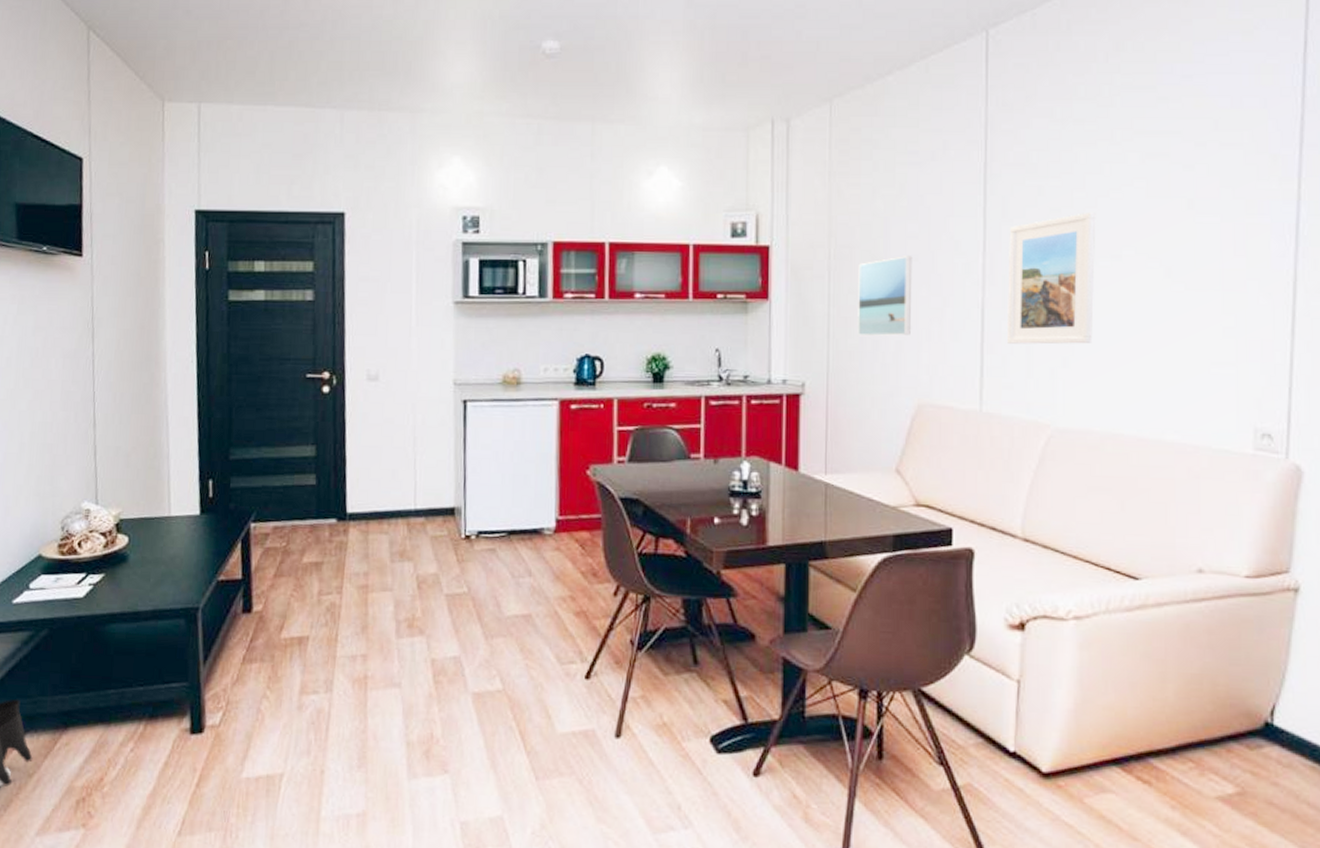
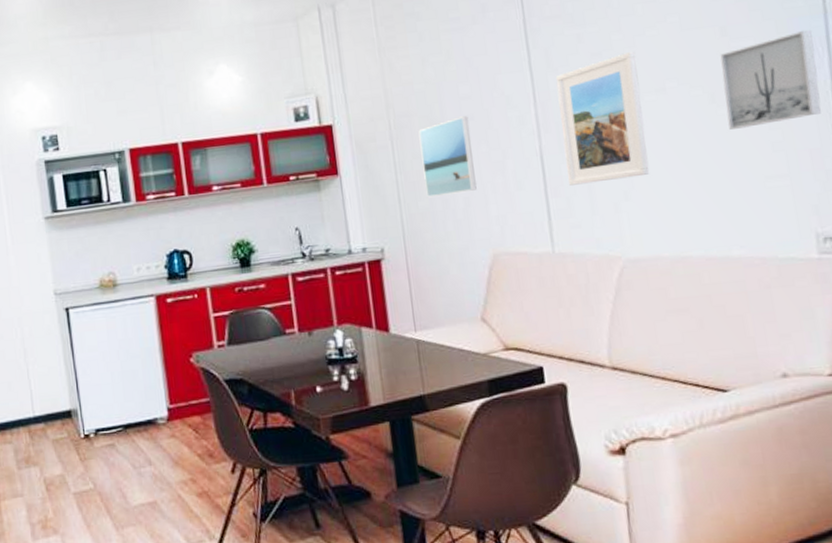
wall art: none [1181,214,1282,308] -> present [720,29,821,130]

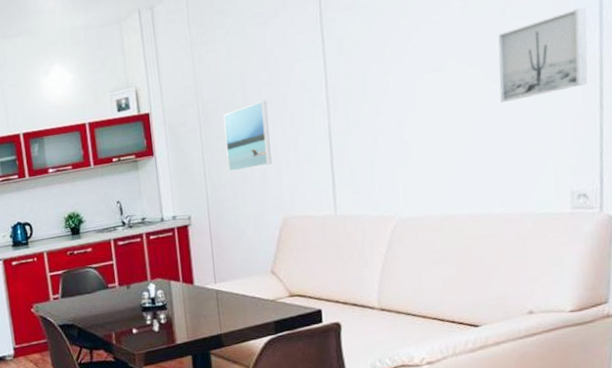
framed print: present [555,51,650,186] -> none [346,35,425,157]

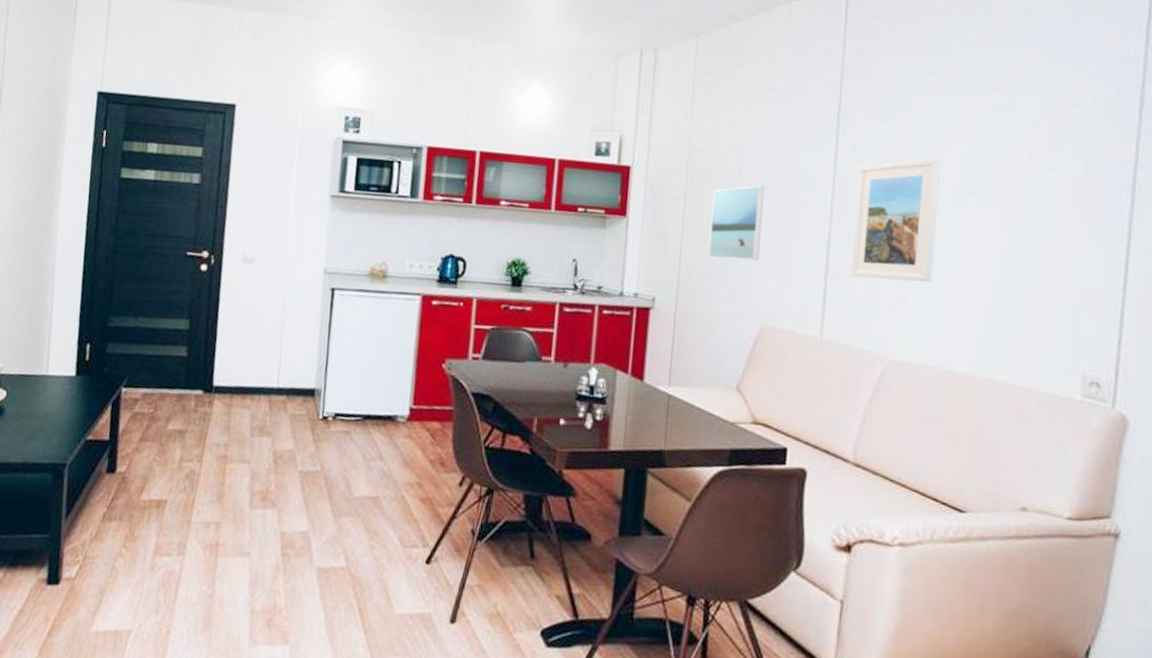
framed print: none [346,35,425,157] -> present [851,157,942,282]
wall art: present [498,7,588,102] -> none [1019,174,1119,260]

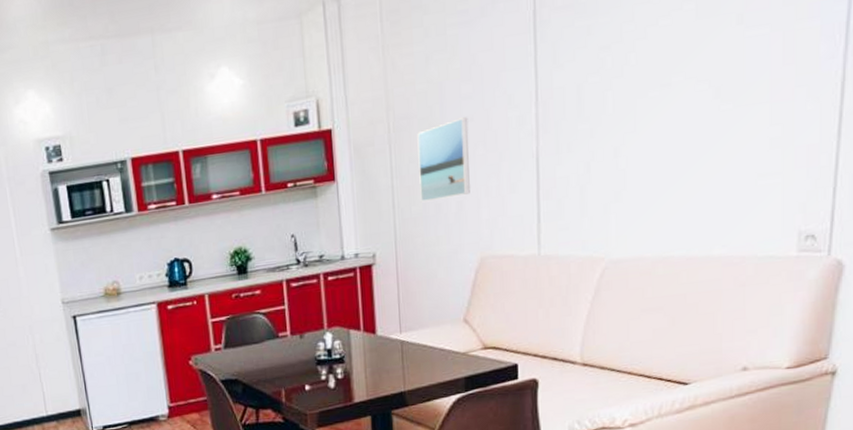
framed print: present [851,157,942,282] -> none [560,43,646,187]

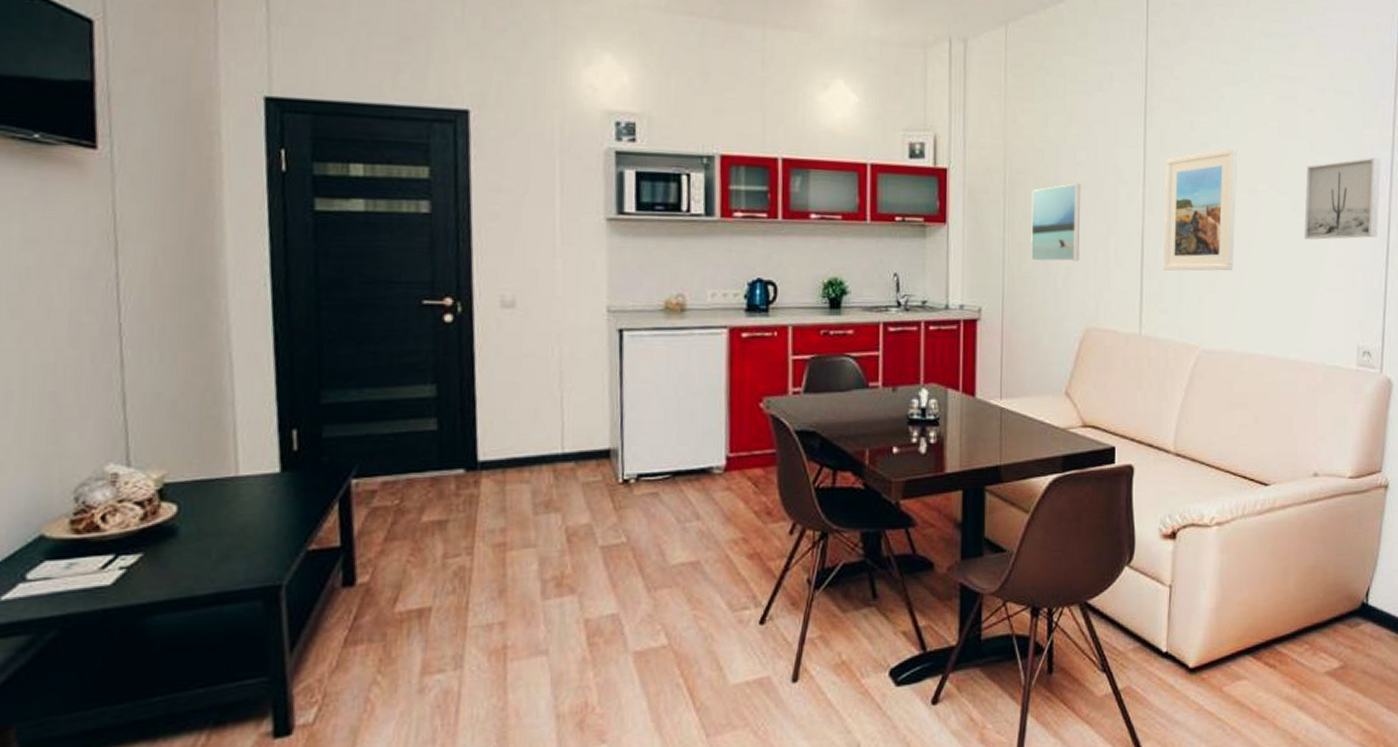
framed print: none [560,43,646,187] -> present [1164,147,1238,271]
wall art: none [730,15,832,126] -> present [1304,157,1380,240]

